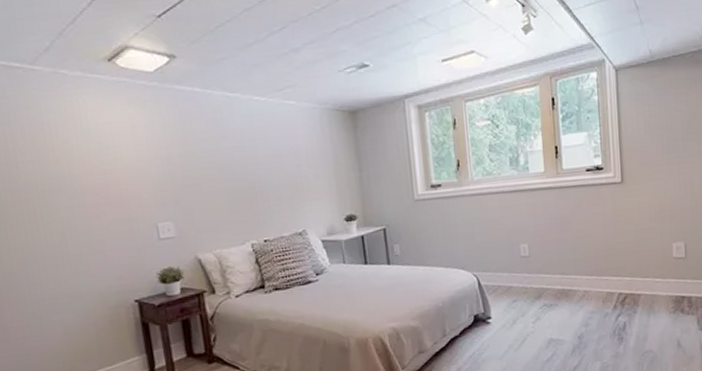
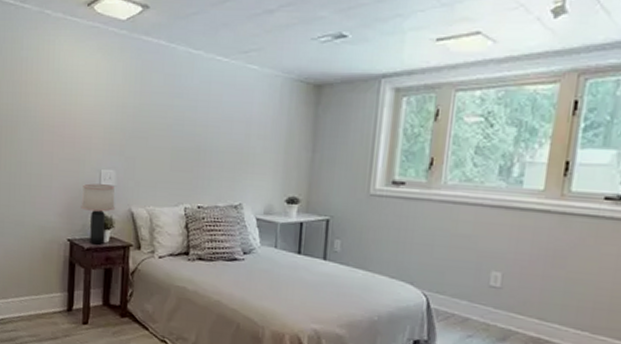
table lamp: none [141,236,180,301] -> present [81,183,115,246]

